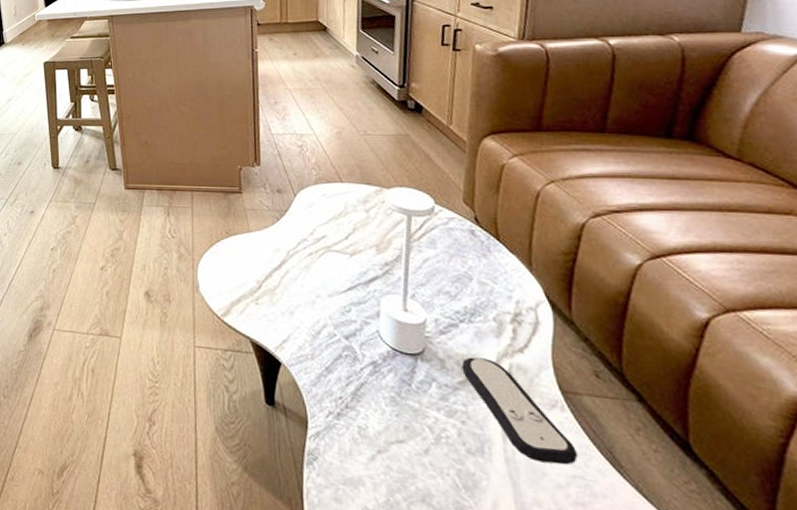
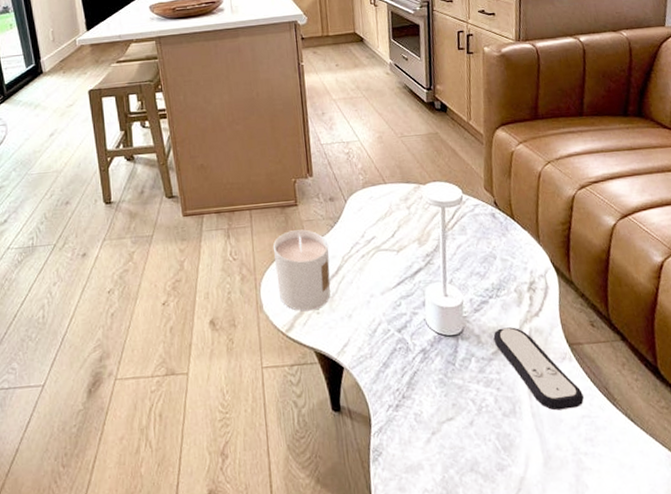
candle: none [213,217,273,300] -> present [273,229,331,312]

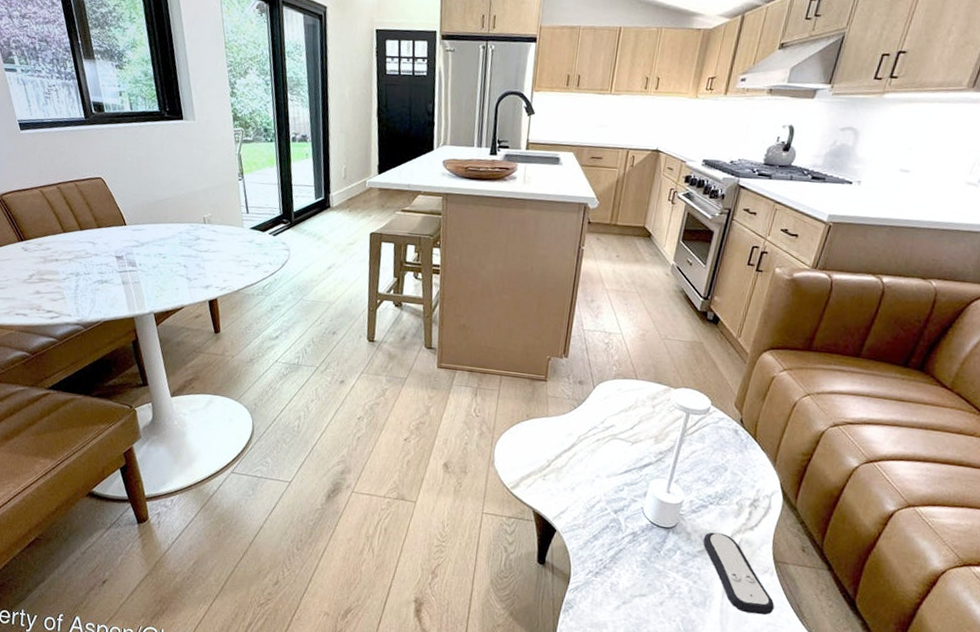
candle: present [273,229,331,312] -> none [511,402,568,477]

